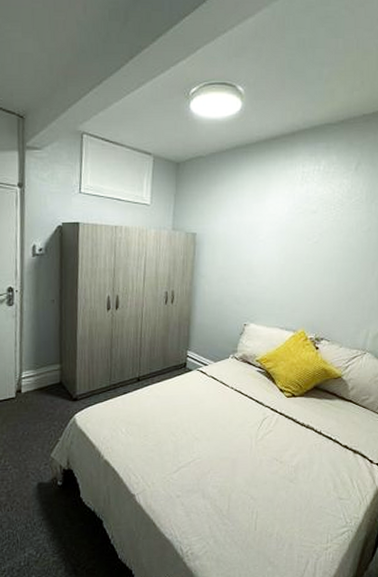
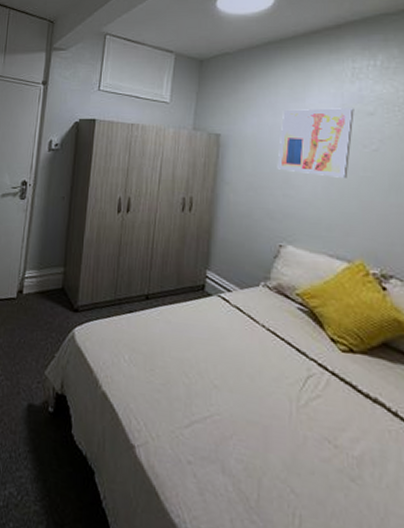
wall art: none [243,207,302,266] -> present [277,108,354,178]

